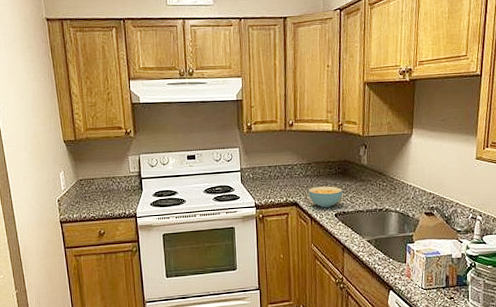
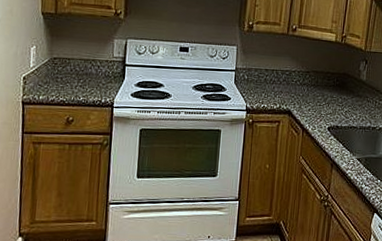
cereal bowl: present [308,186,343,208] -> none [303,96,339,120]

